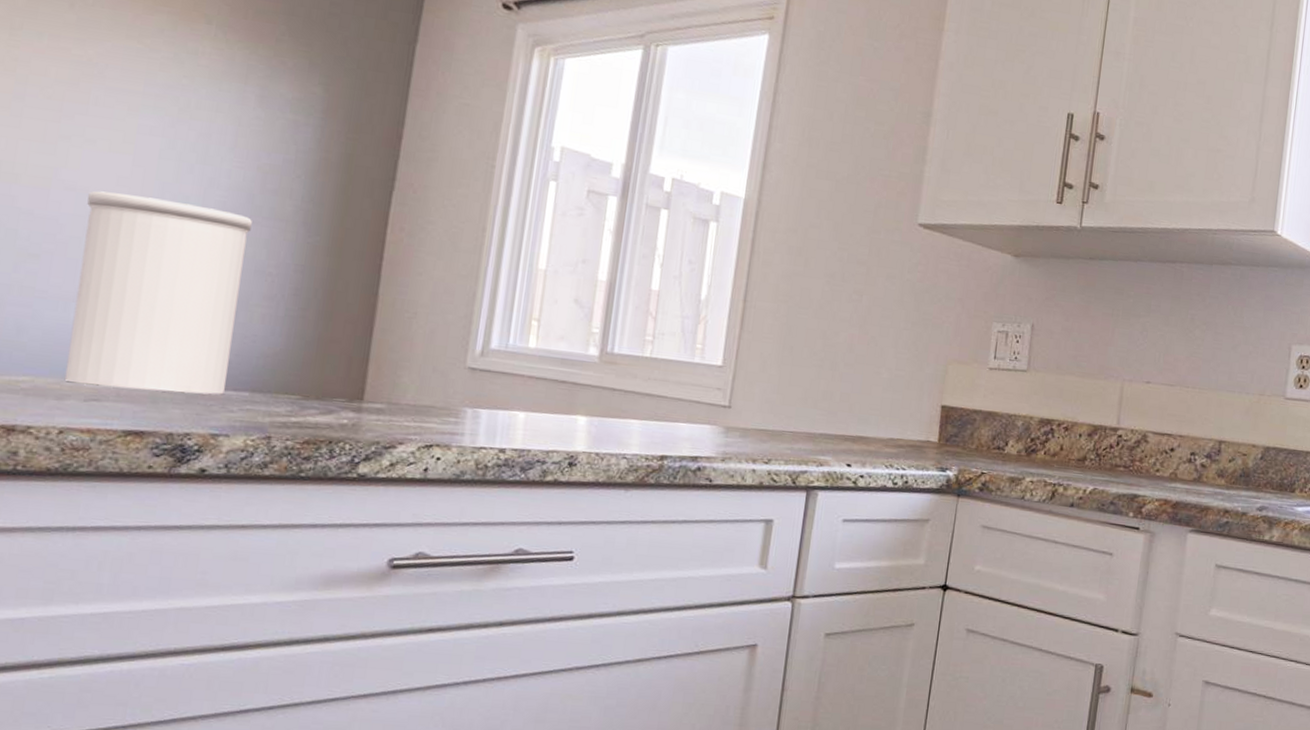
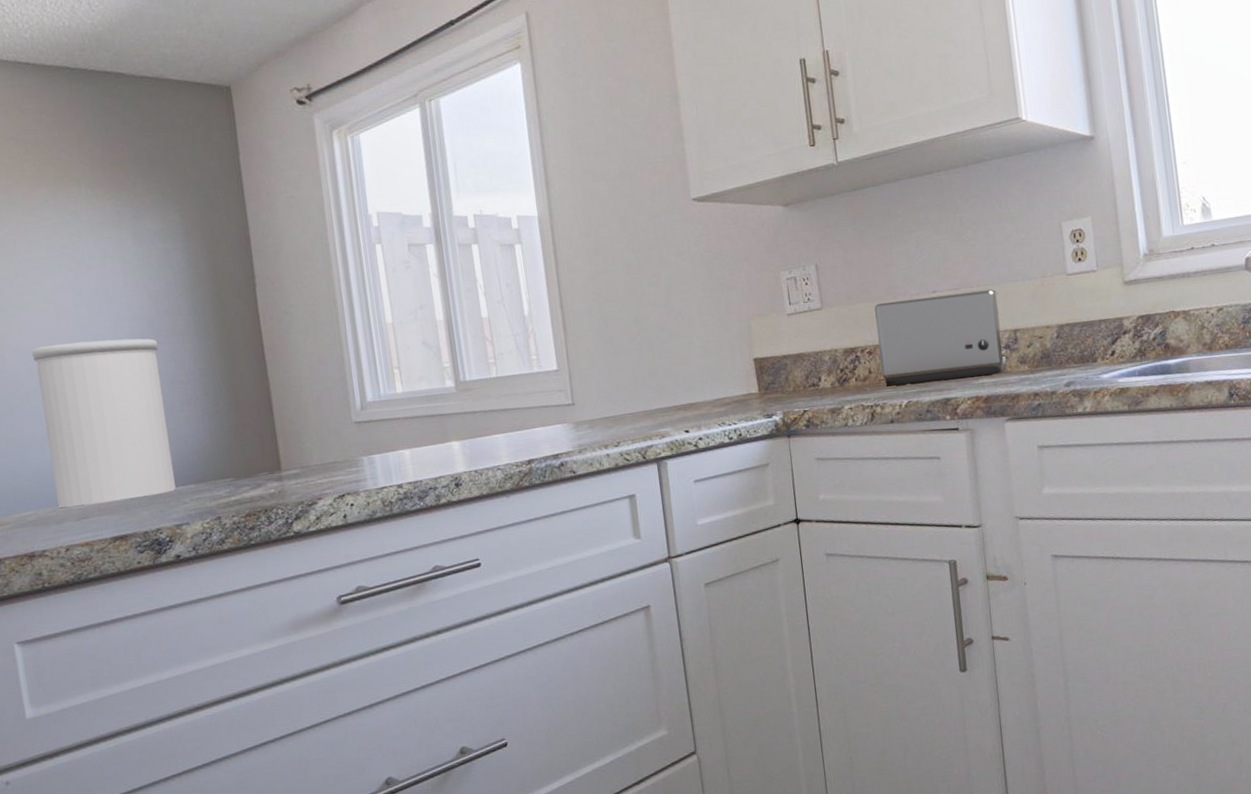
toaster: none [1074,380,1212,482] -> present [875,289,1006,387]

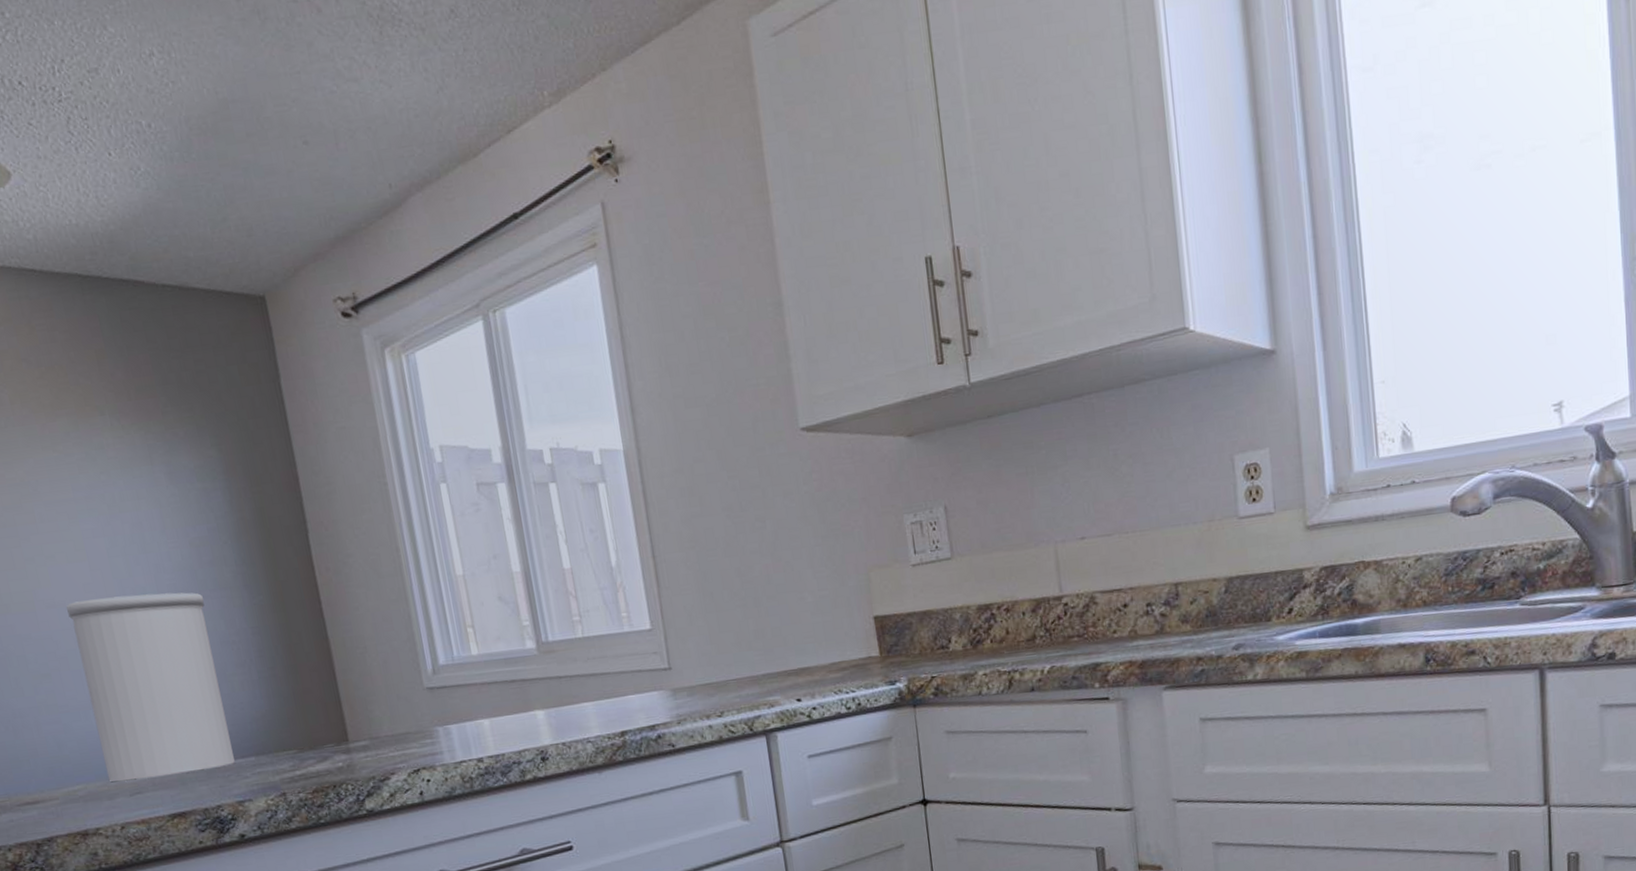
toaster: present [875,289,1006,387] -> none [1013,536,1165,649]

